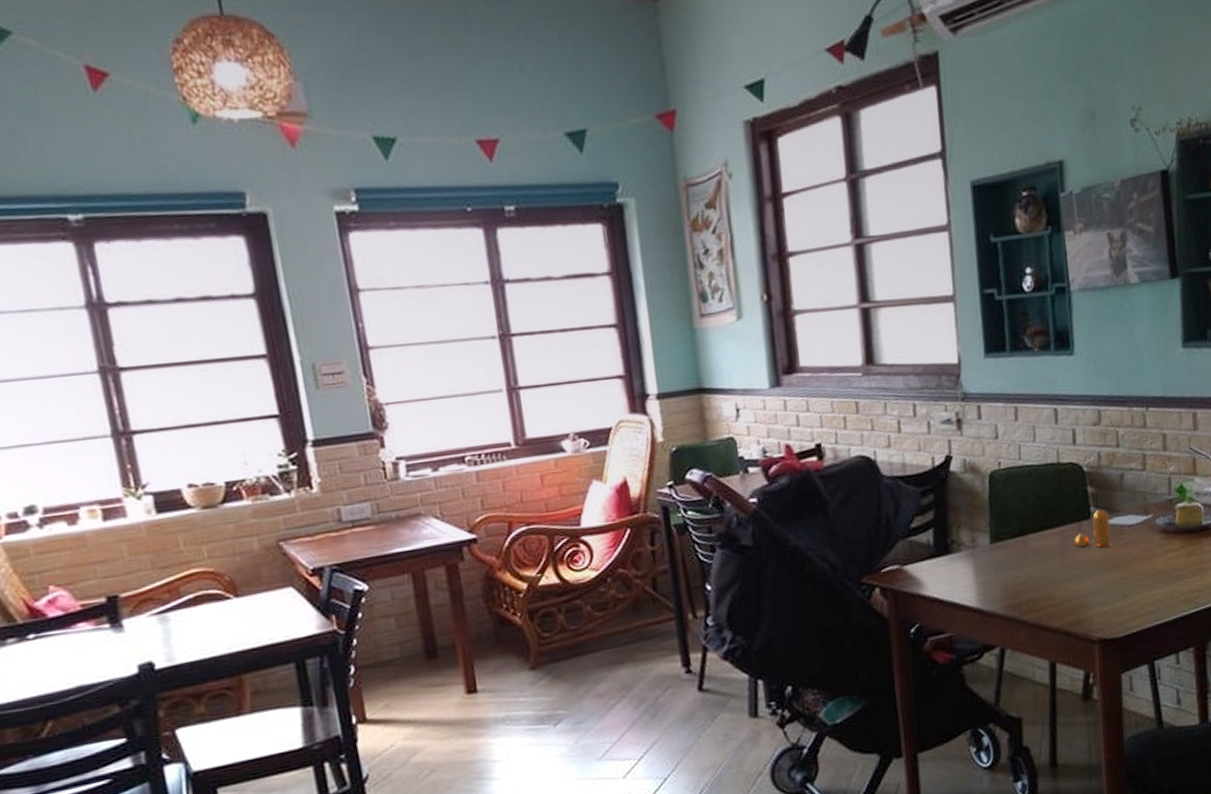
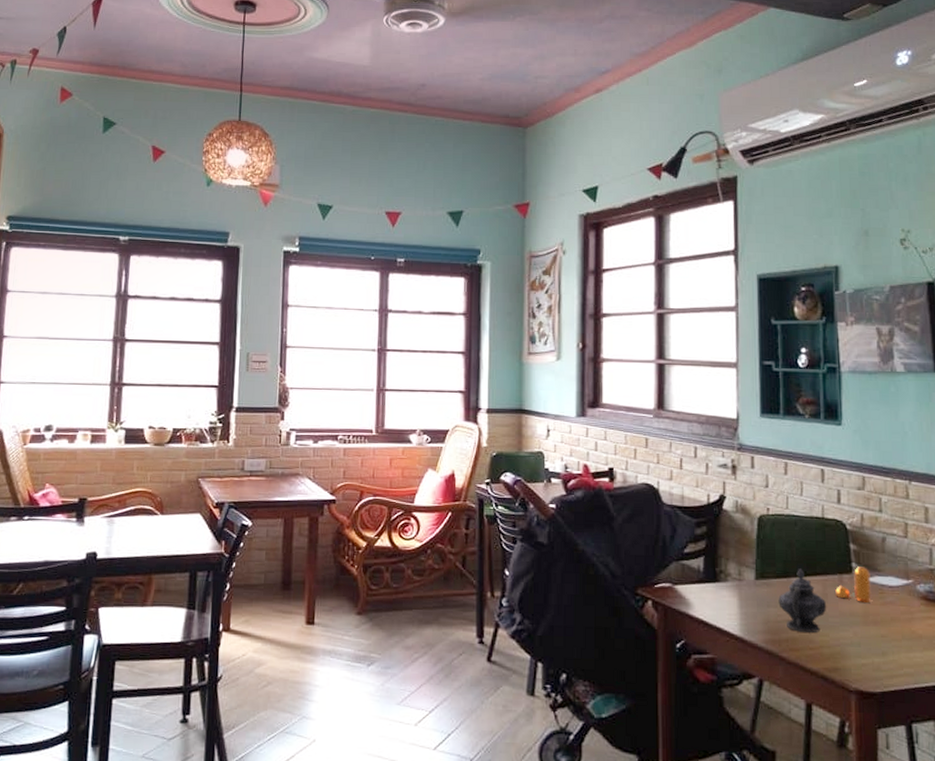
teapot: none [1016,523,1067,591] -> present [778,568,827,634]

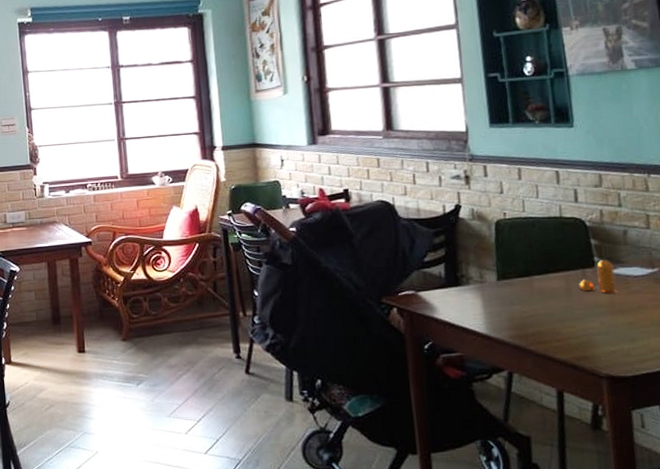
teapot: present [778,568,827,634] -> none [521,267,572,327]

